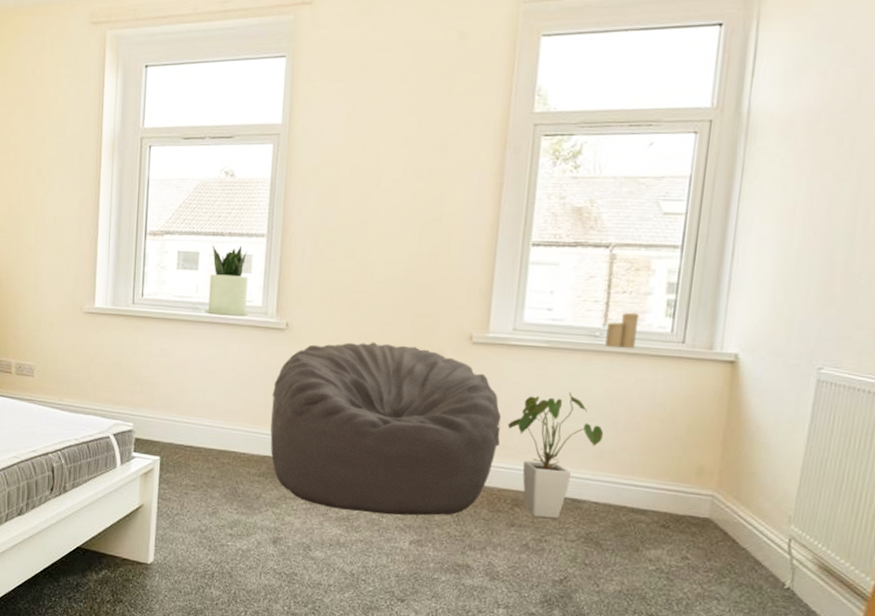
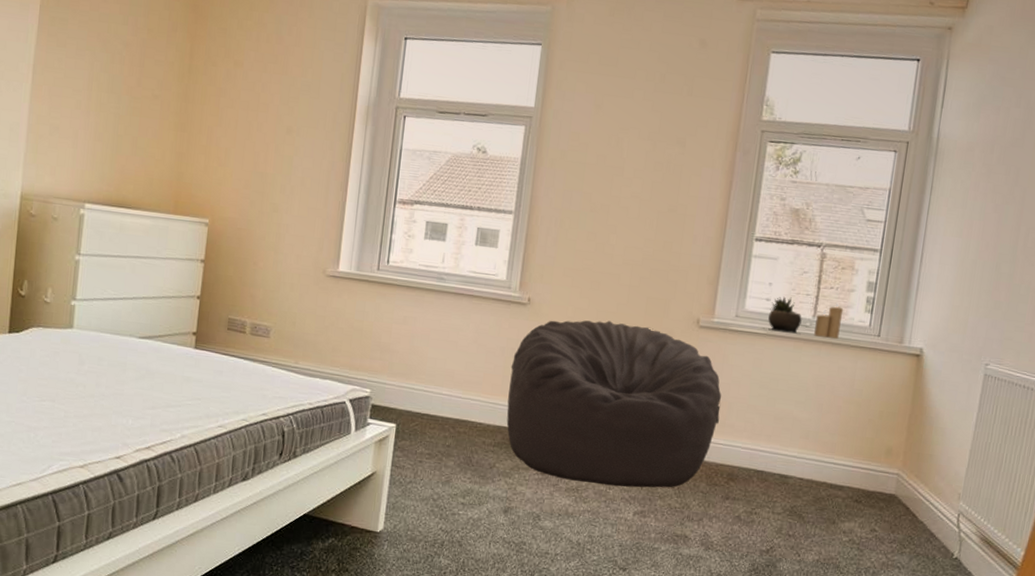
planter: present [204,245,250,317] -> none [449,218,495,290]
house plant: present [507,392,604,518] -> none [727,376,810,492]
succulent plant: none [545,305,591,347] -> present [762,296,802,335]

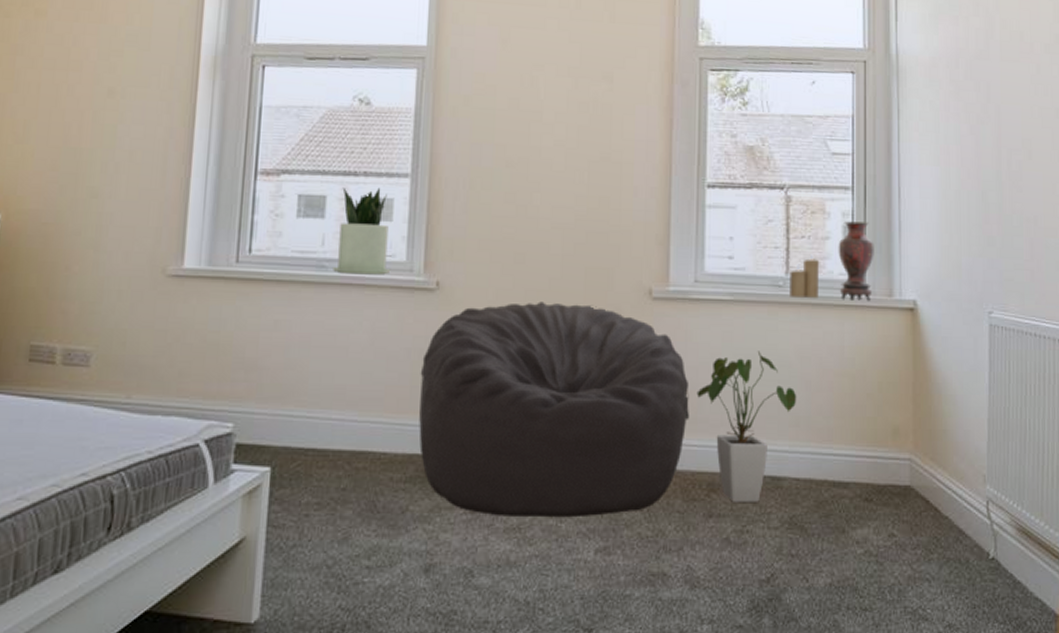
planter: none [449,218,495,290] -> present [333,187,391,275]
house plant: none [727,376,810,492] -> present [697,351,797,502]
succulent plant: present [762,296,802,335] -> none [728,252,774,298]
vase: none [857,278,893,346] -> present [838,221,874,302]

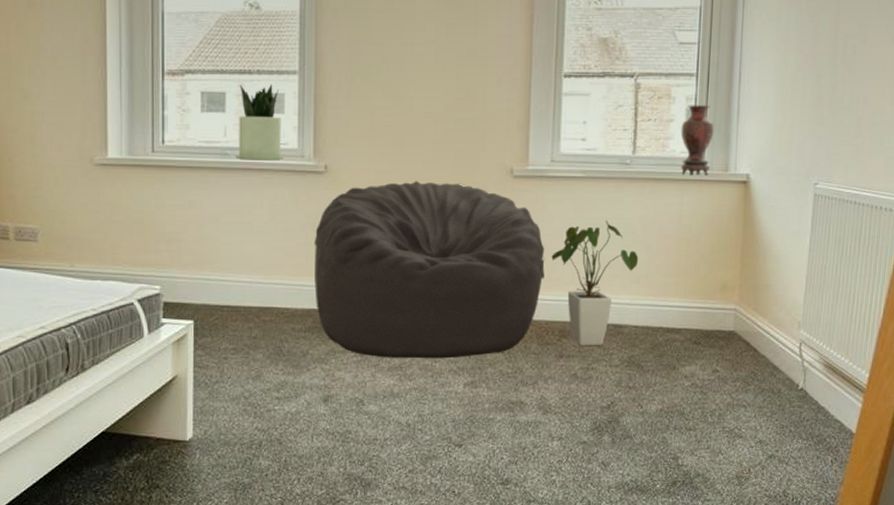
candle: present [790,254,820,299] -> none [635,135,664,175]

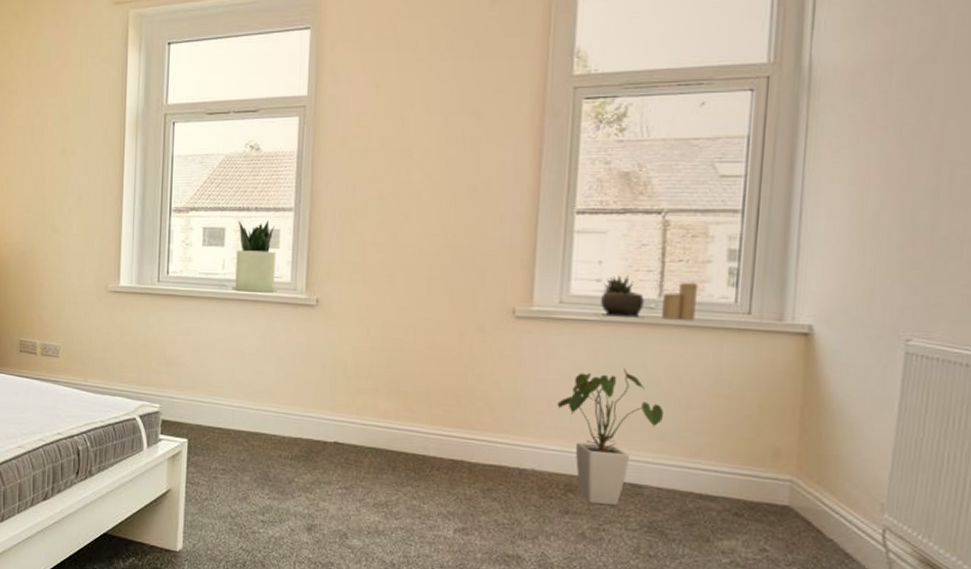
bean bag chair: present [314,181,545,359] -> none [302,318,550,502]
succulent plant: none [581,134,622,174] -> present [594,275,645,319]
candle: none [635,135,664,175] -> present [662,278,699,322]
vase: present [680,105,714,177] -> none [719,245,765,326]

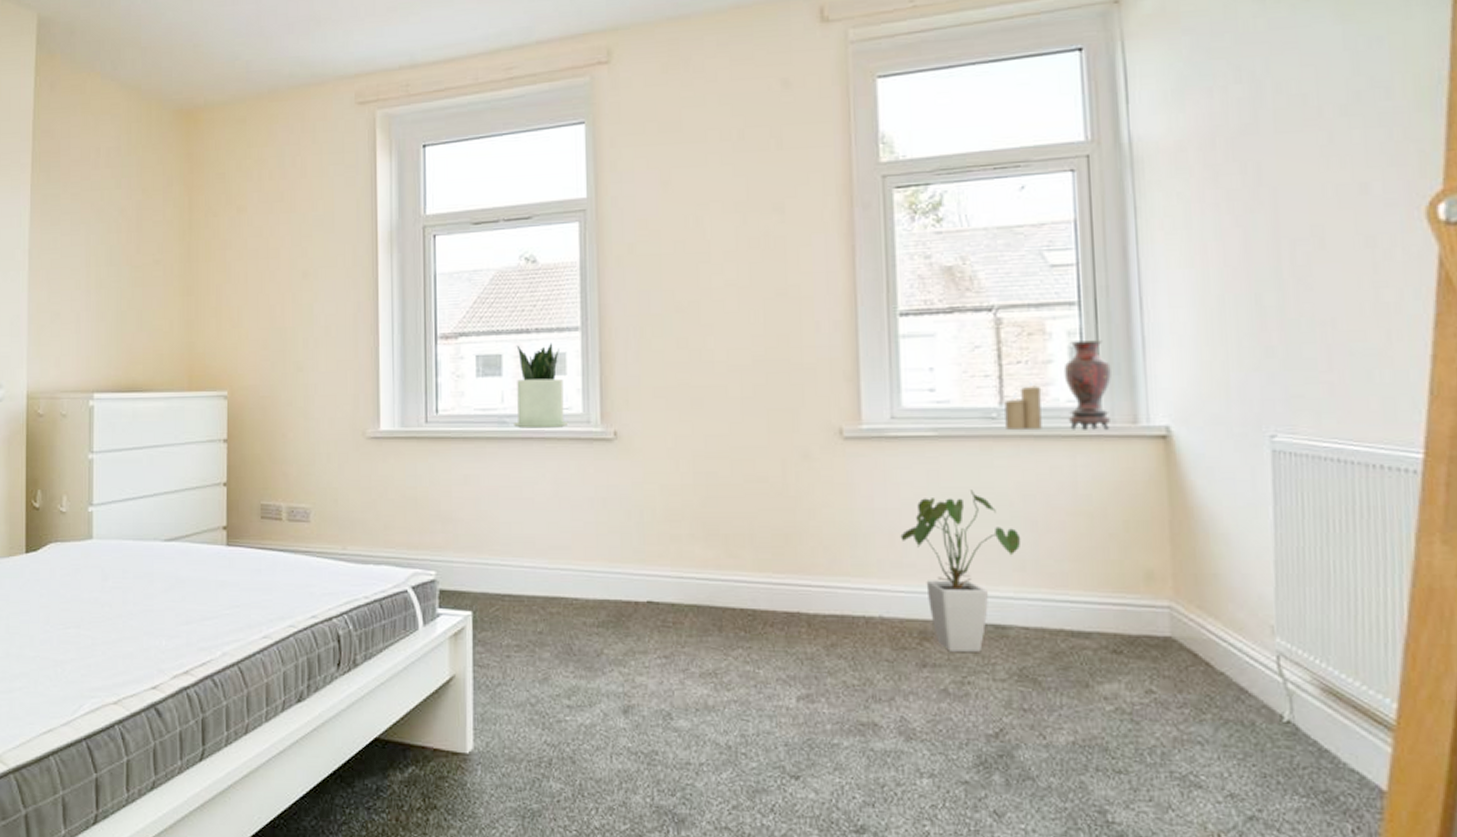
succulent plant: present [594,275,645,319] -> none [931,382,987,432]
vase: none [719,245,765,326] -> present [1063,340,1112,432]

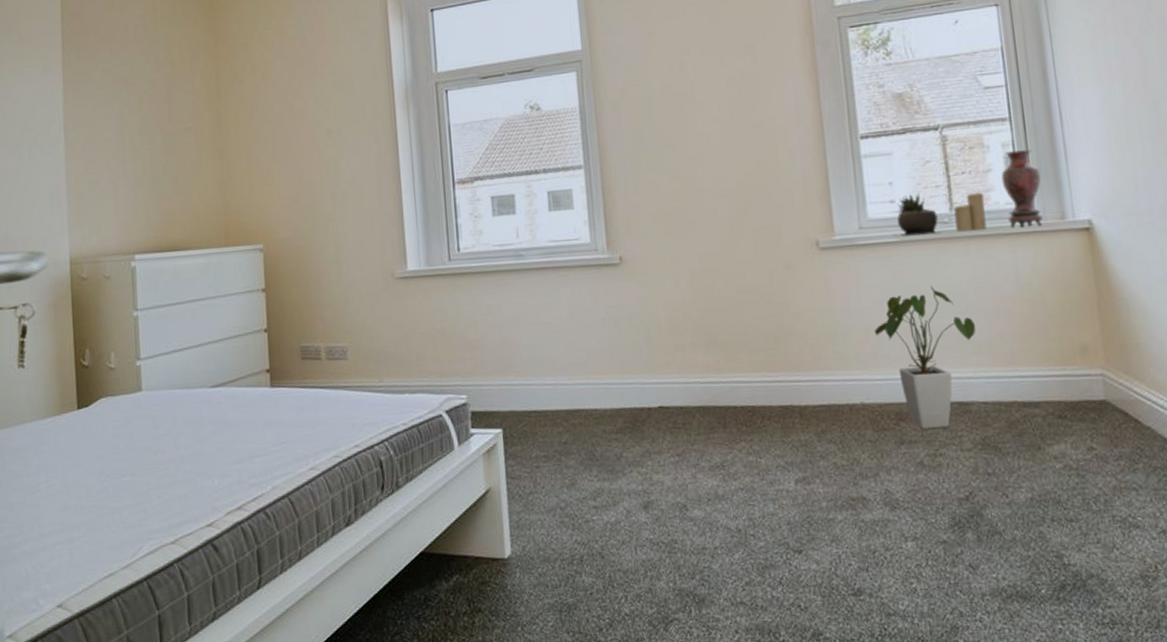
planter: present [514,343,569,429] -> none [527,181,579,260]
succulent plant: none [931,382,987,432] -> present [894,193,941,238]

